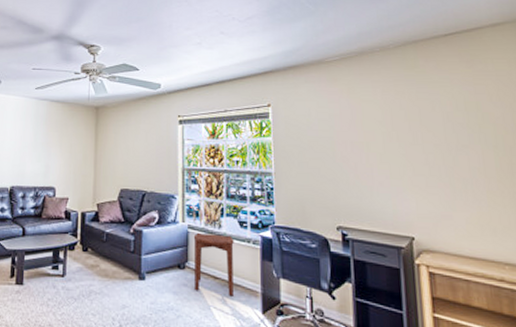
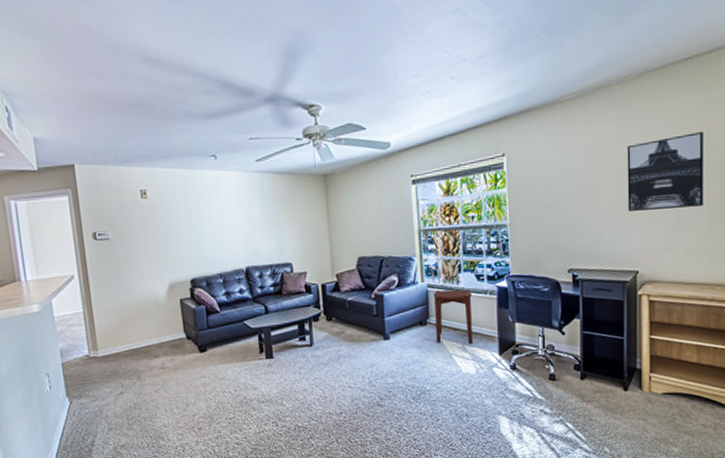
wall art: none [393,102,480,176] -> present [627,132,705,211]

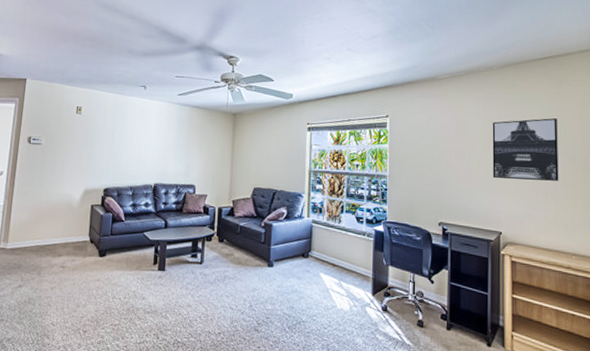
side table: present [433,289,473,344] -> none [316,227,351,281]

